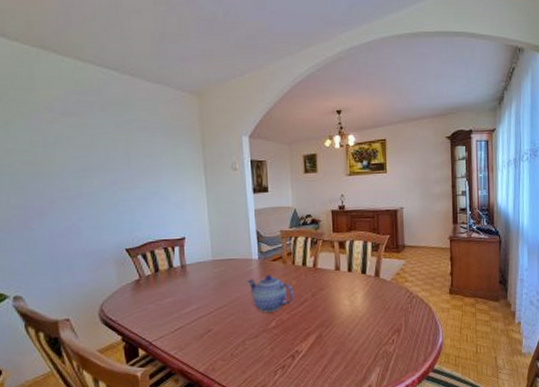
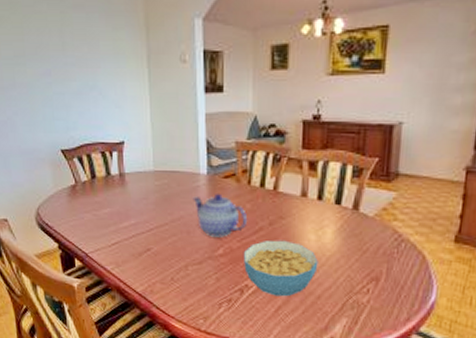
cereal bowl: none [292,308,353,357] -> present [243,240,318,297]

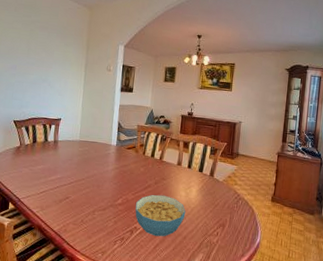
teapot: present [193,193,248,237] -> none [104,159,141,191]

